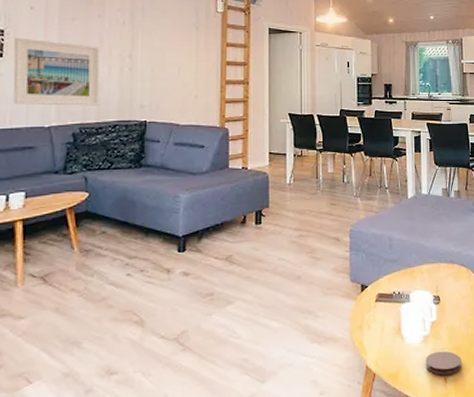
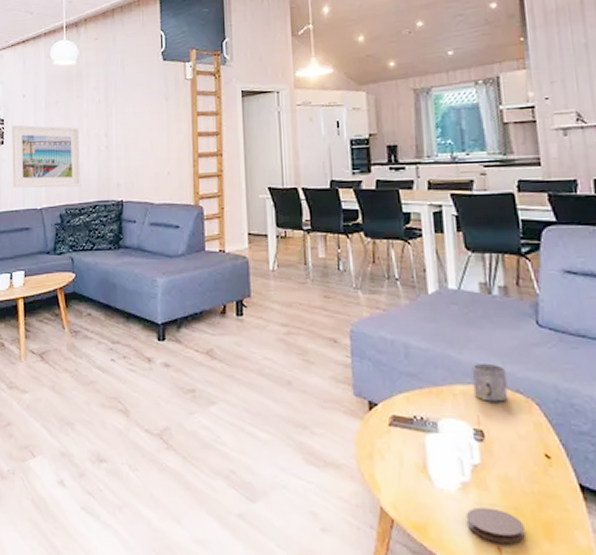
mug: none [434,246,457,275] -> present [471,362,508,402]

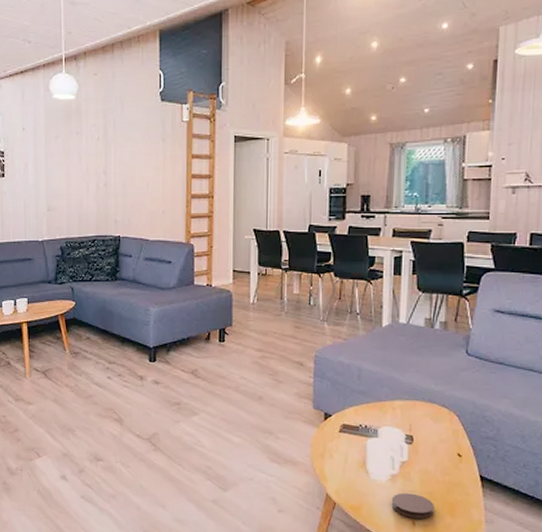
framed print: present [12,124,81,188] -> none [12,158,81,222]
mug: present [471,362,508,402] -> none [409,383,437,414]

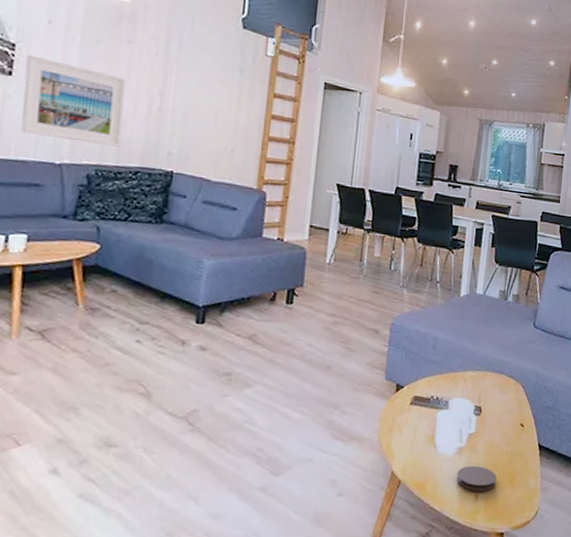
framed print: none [12,158,81,222] -> present [21,54,126,147]

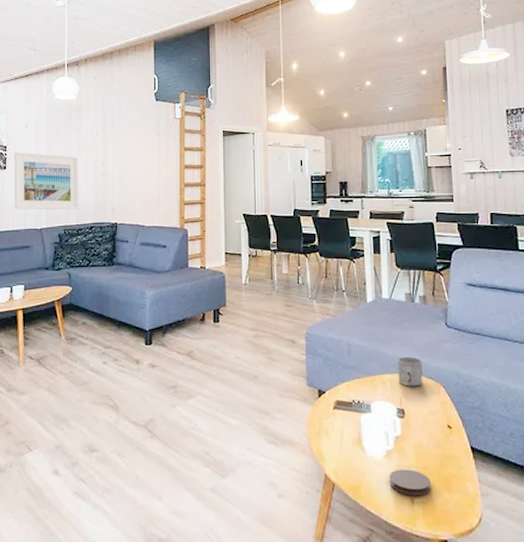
mug: none [480,354,506,385] -> present [397,356,423,387]

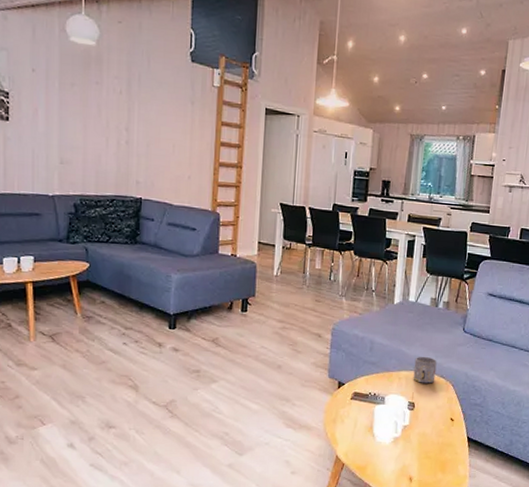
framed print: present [14,152,79,210] -> none [19,101,99,179]
coaster: present [389,469,431,495] -> none [392,453,429,475]

